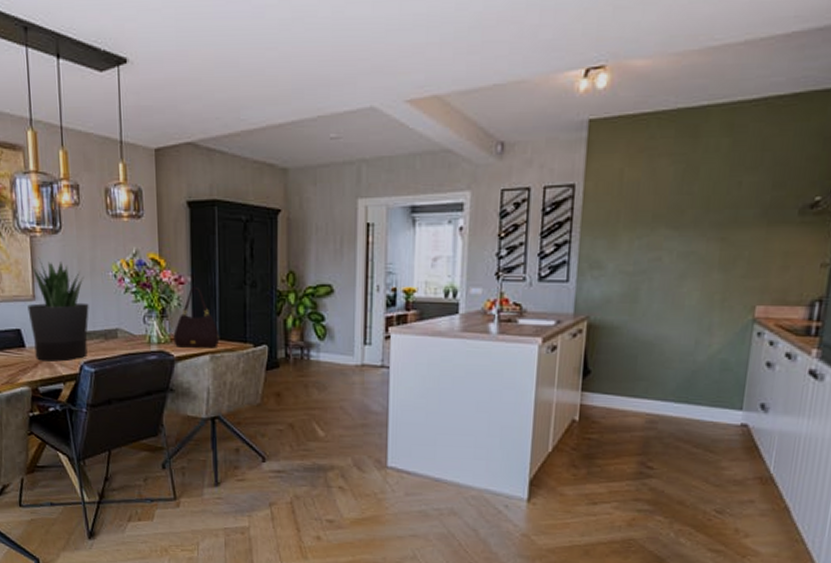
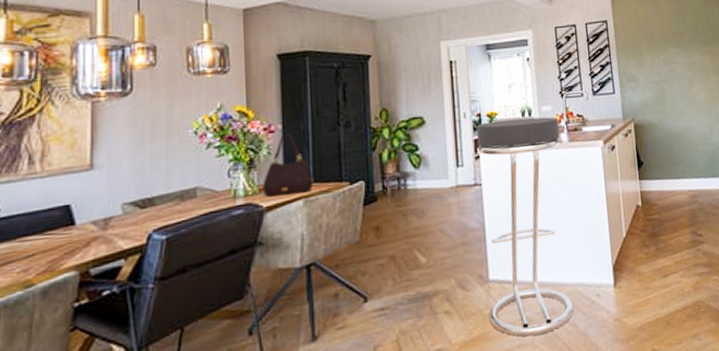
planter: present [27,257,89,362] -> none [82,122,162,238]
bar stool: none [383,299,490,531] -> present [476,117,574,337]

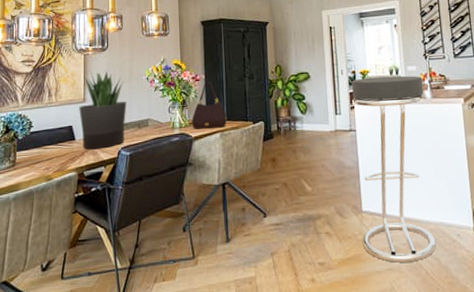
planter: none [82,122,162,238] -> present [79,69,127,150]

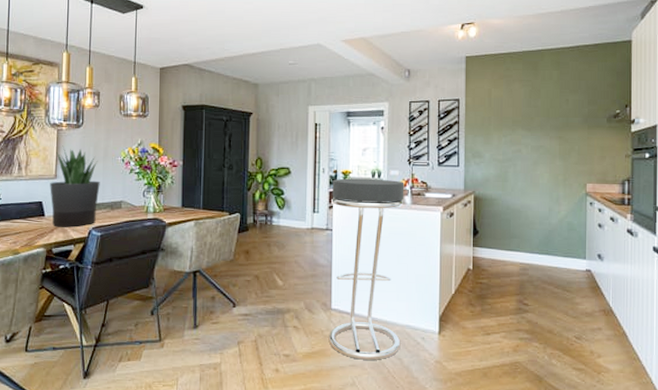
handbag: present [191,81,227,129] -> none [166,168,203,216]

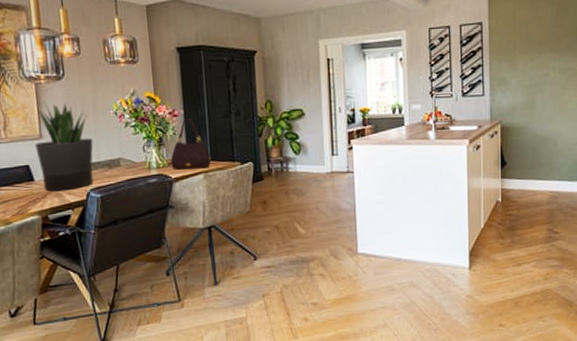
handbag: none [166,168,203,216] -> present [170,117,212,170]
bar stool: present [328,178,404,360] -> none [350,114,431,301]

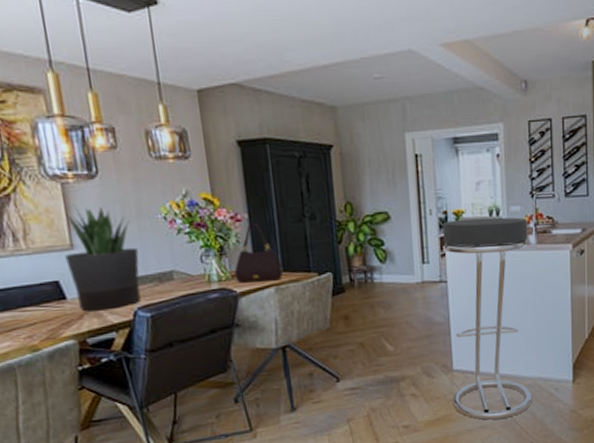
bar stool: none [350,114,431,301] -> present [442,217,533,420]

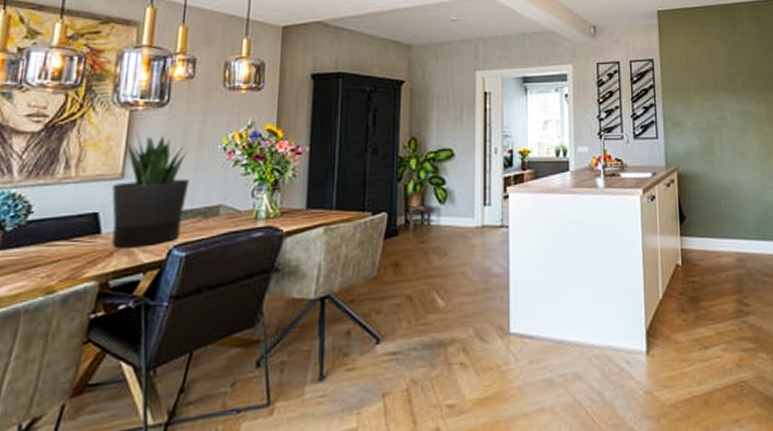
handbag: present [234,222,284,283] -> none [284,156,337,221]
bar stool: present [442,217,533,420] -> none [507,158,600,401]

